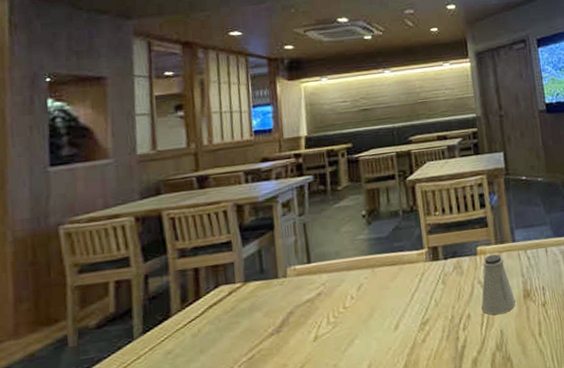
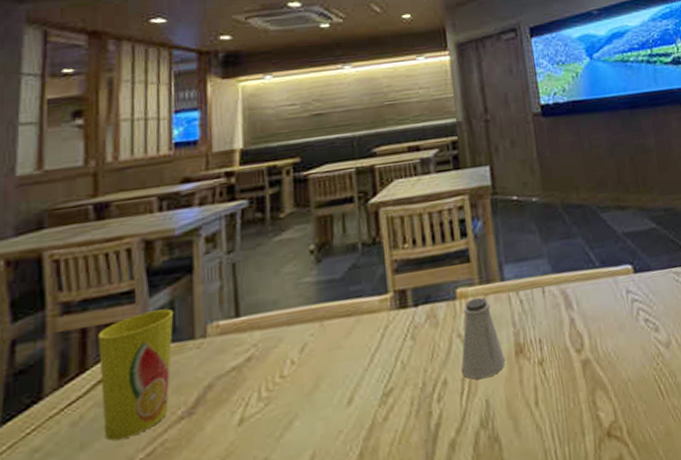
cup: none [207,255,262,348] -> present [98,309,174,441]

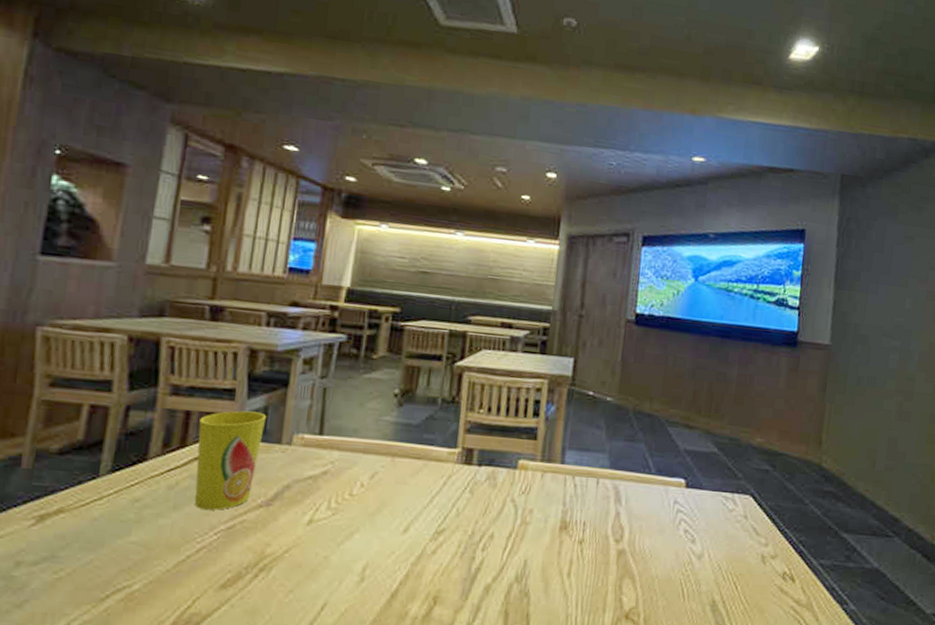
saltshaker: present [461,297,505,379] -> none [509,472,549,542]

